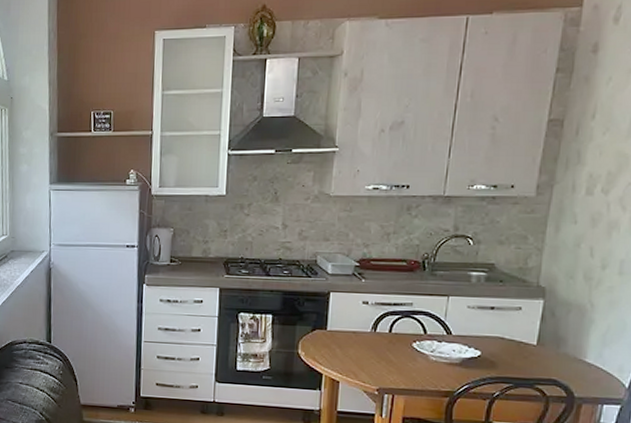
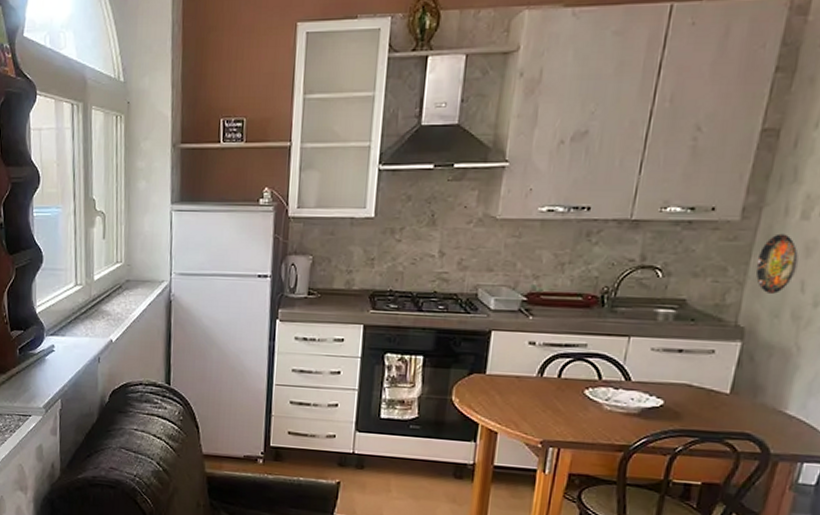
decorative plate: none [551,207,586,258] -> present [755,233,799,294]

